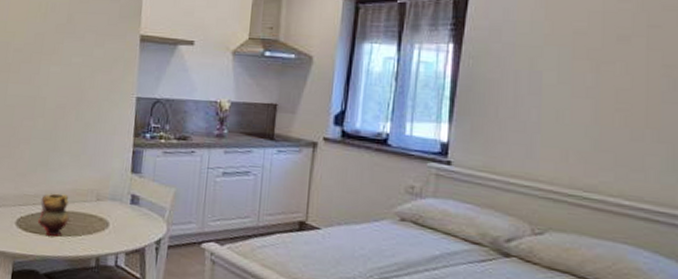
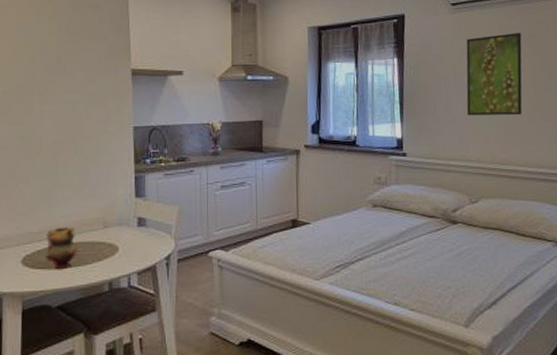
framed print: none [541,21,635,129] -> present [466,33,523,116]

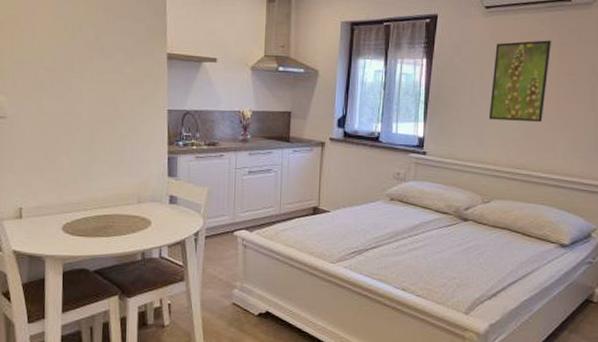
teapot: present [45,226,78,269] -> none [84,199,114,237]

